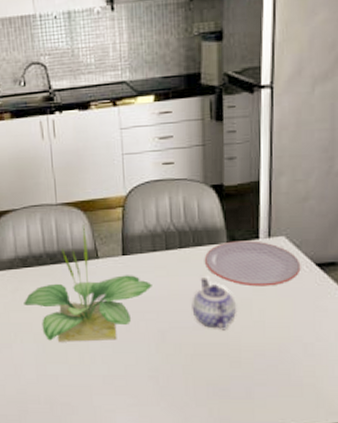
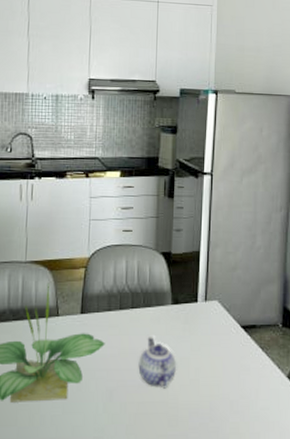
plate: present [204,240,301,287] -> none [151,303,230,346]

